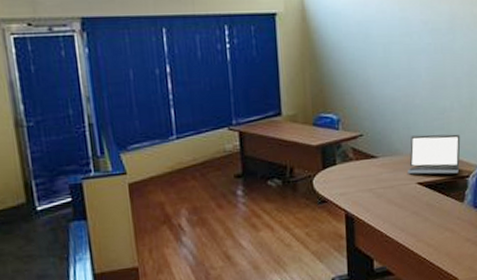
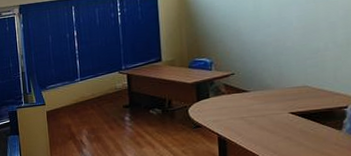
laptop: present [407,134,461,175] -> none [278,70,337,106]

